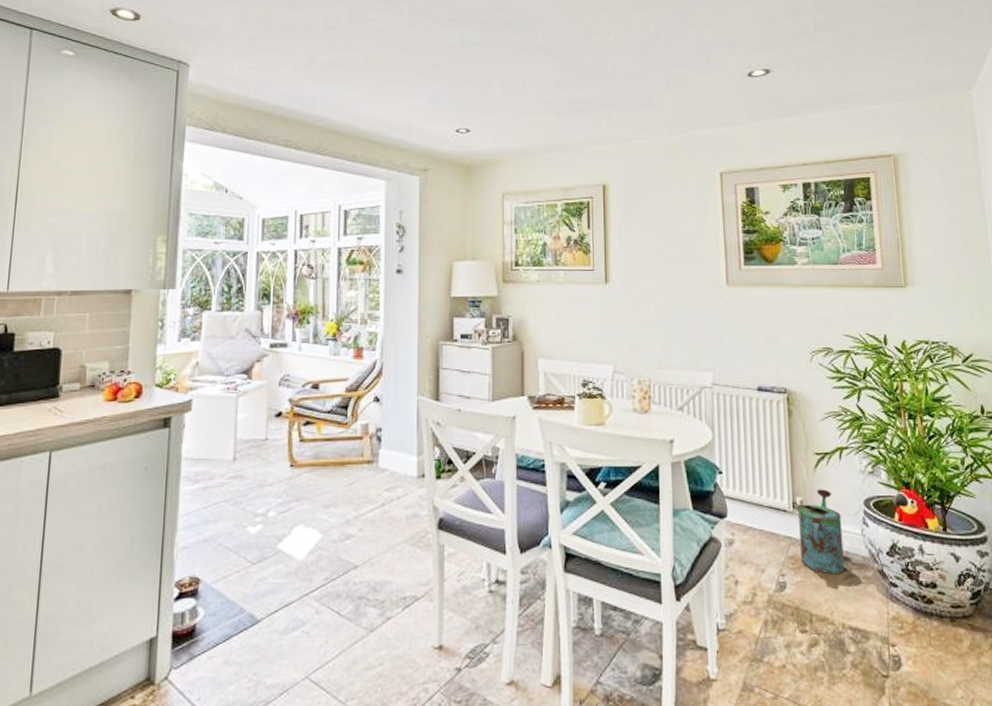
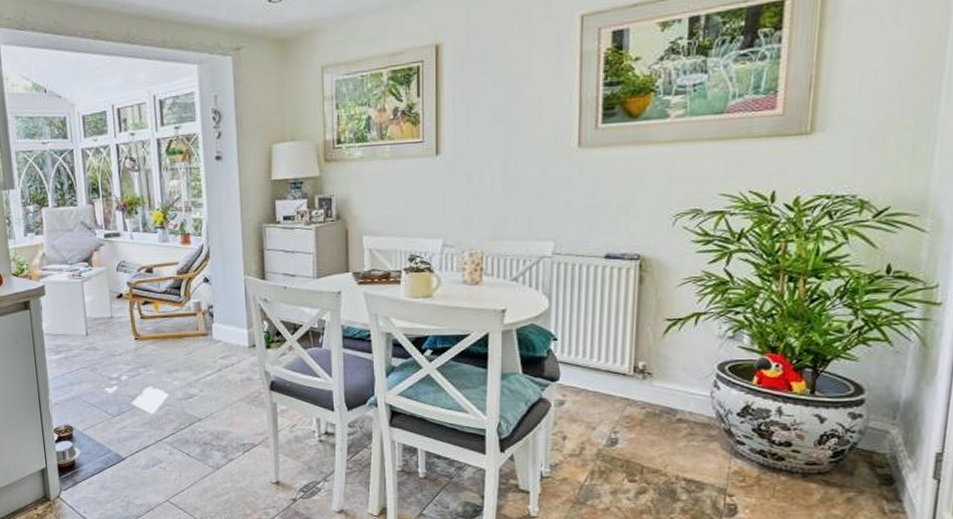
watering can: present [797,489,845,573] -> none [636,354,689,431]

